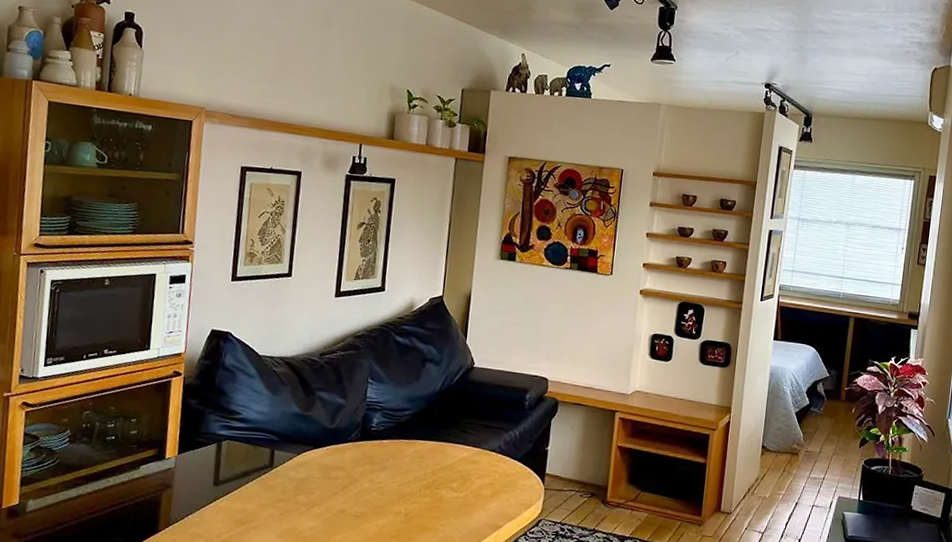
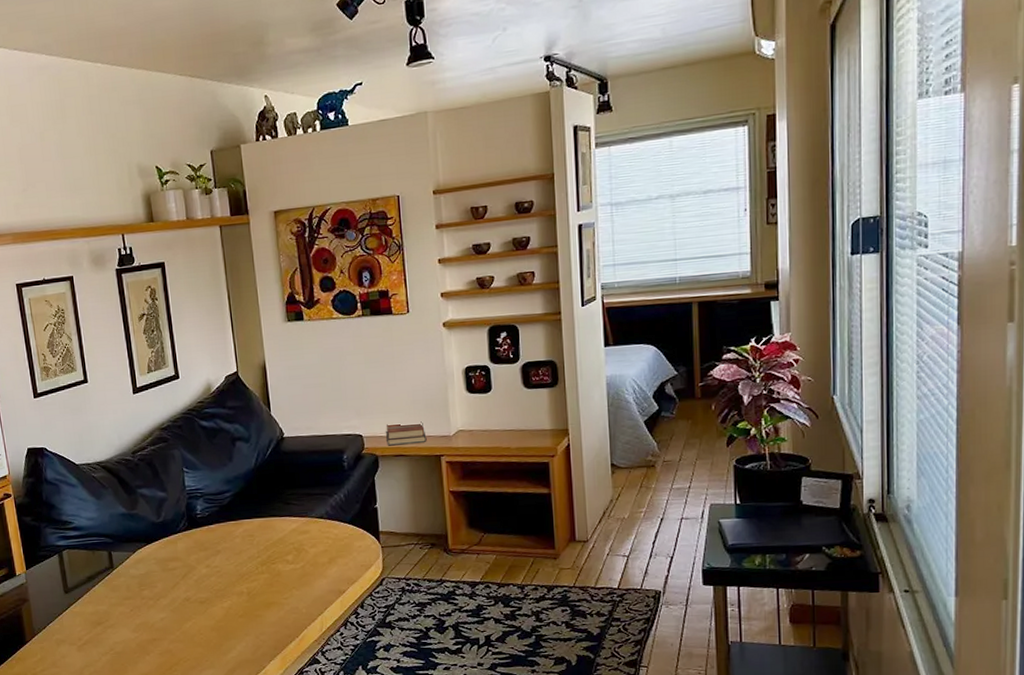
books: none [569,373,606,396] -> present [386,421,427,446]

